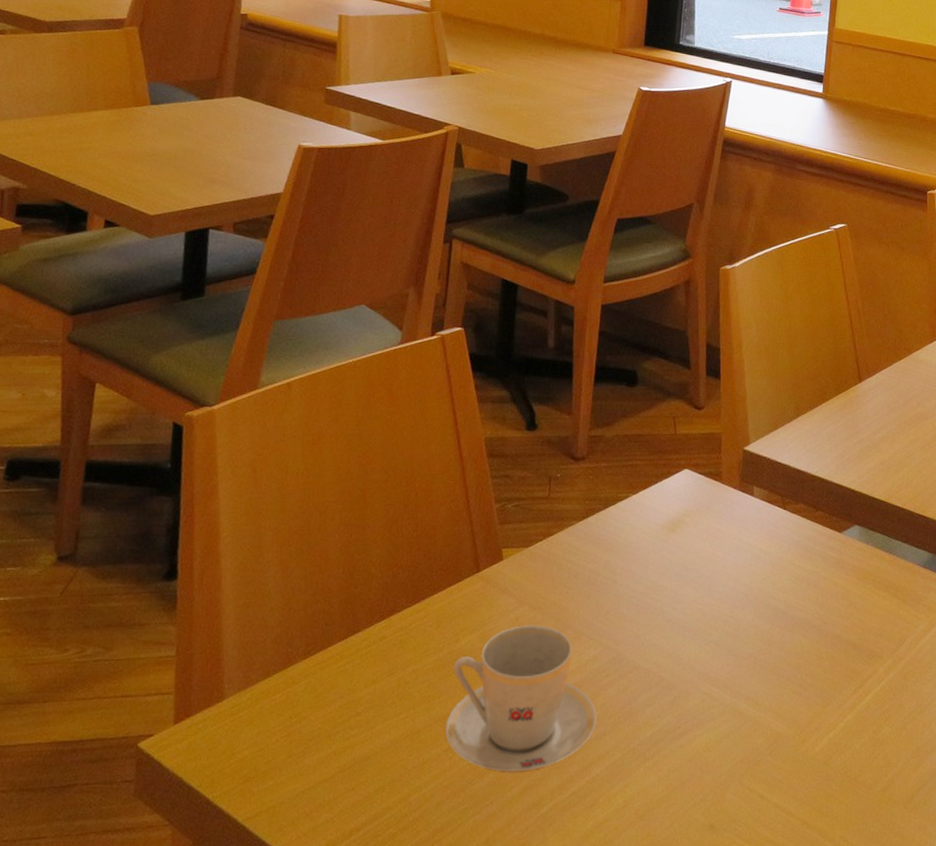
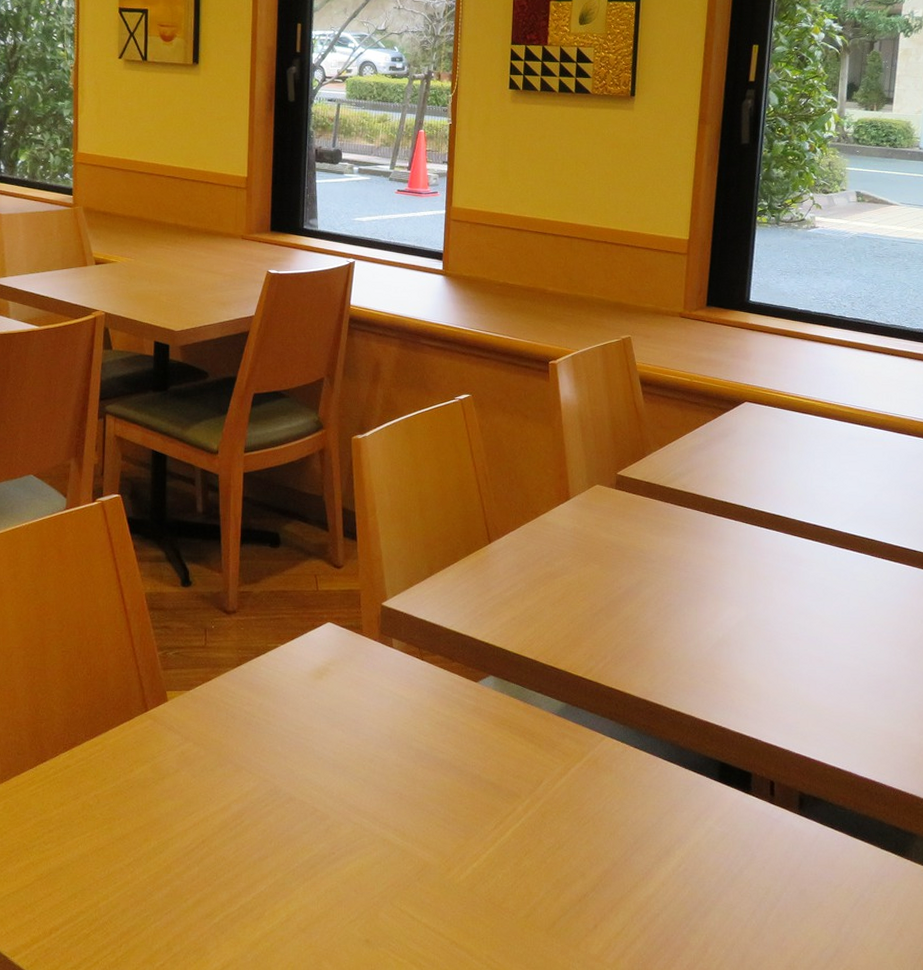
teacup: present [444,625,597,773] -> none [125,759,259,887]

